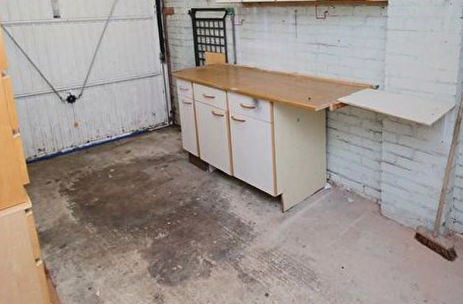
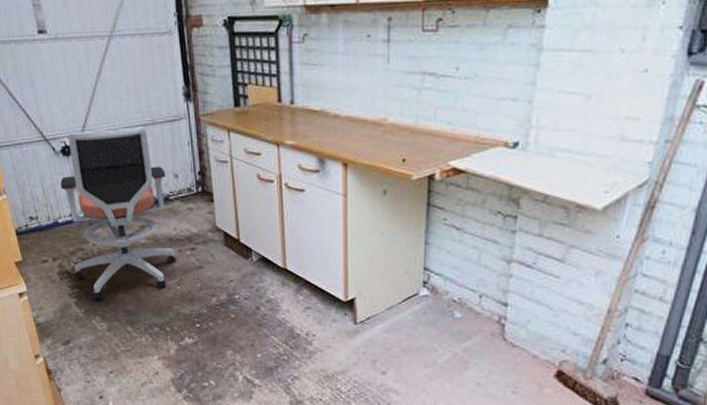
office chair: none [65,81,154,210] -> present [60,126,177,300]

